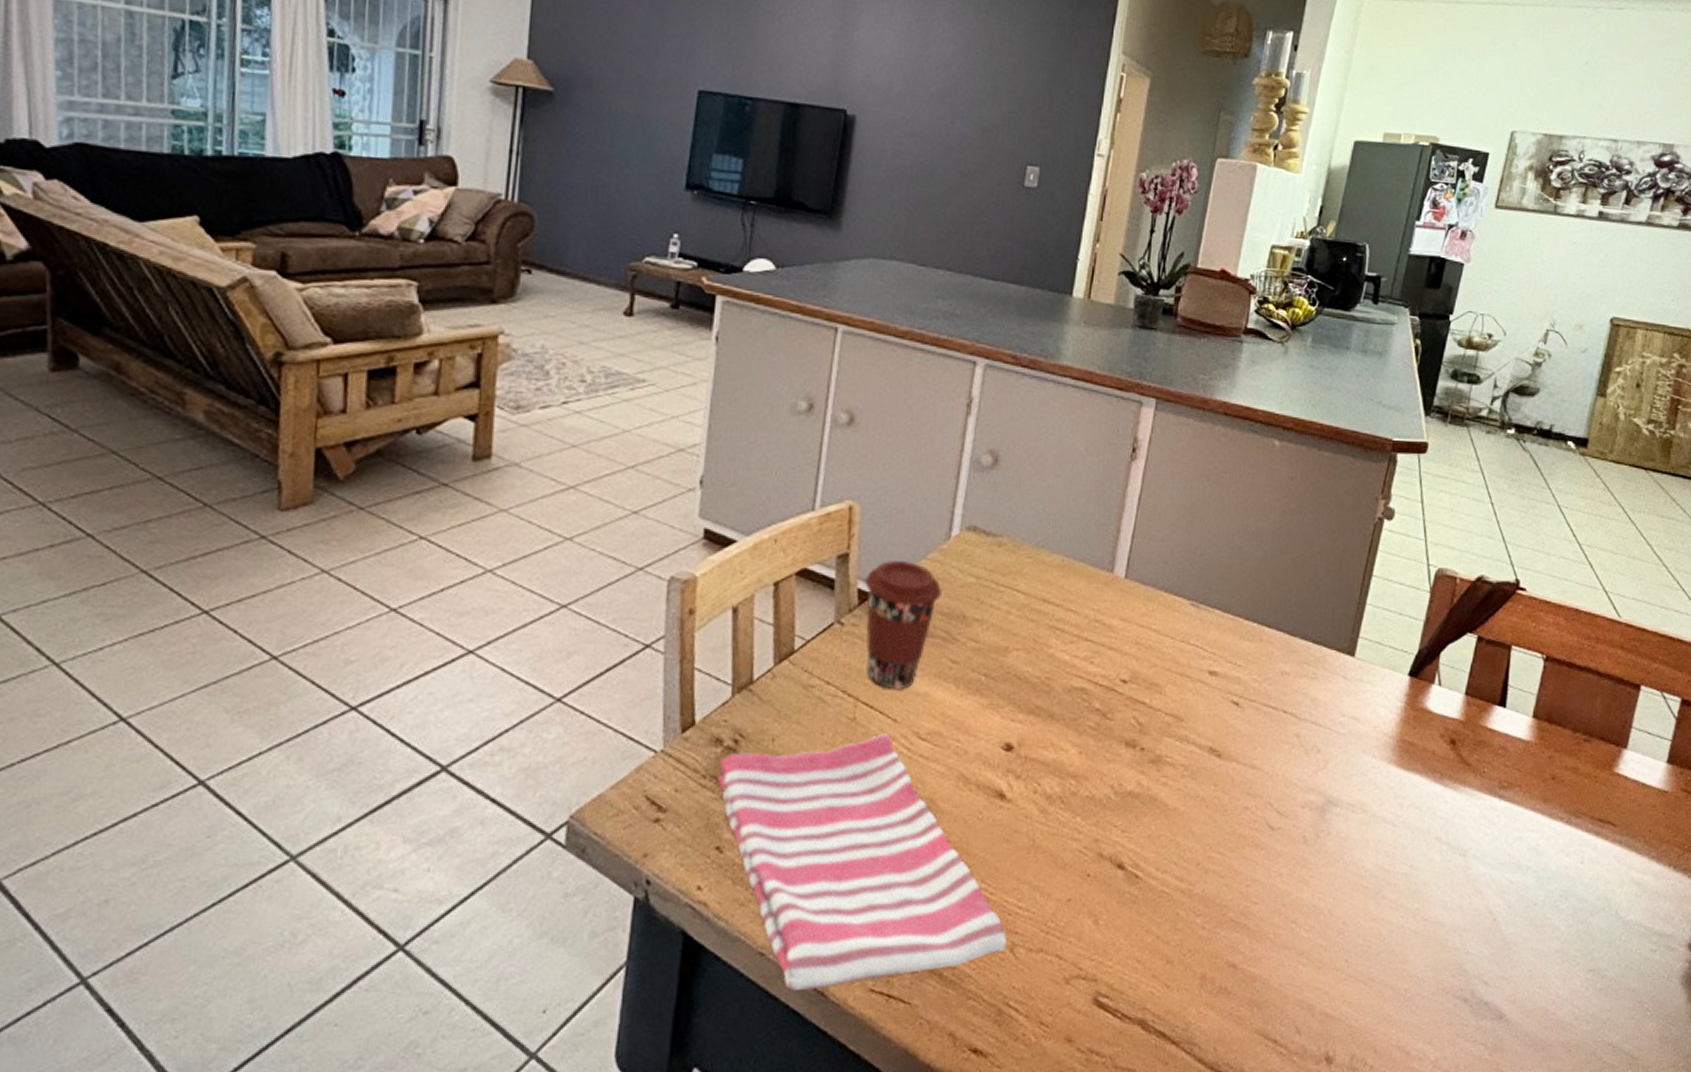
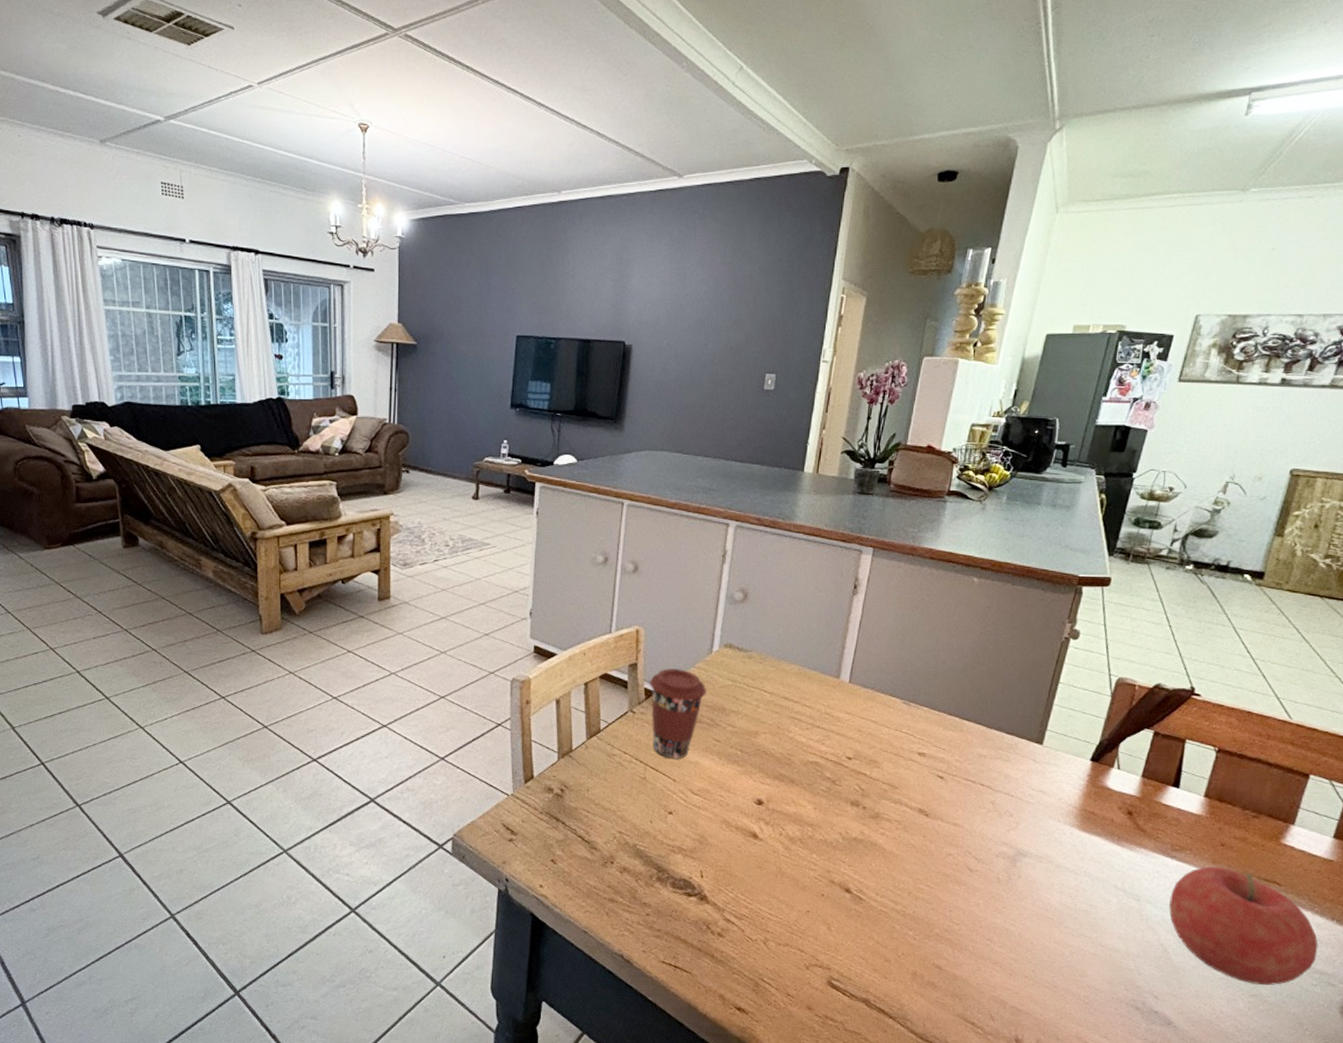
dish towel: present [717,733,1006,992] -> none [550,789,761,959]
fruit: none [1498,807,1656,956] -> present [1169,867,1318,985]

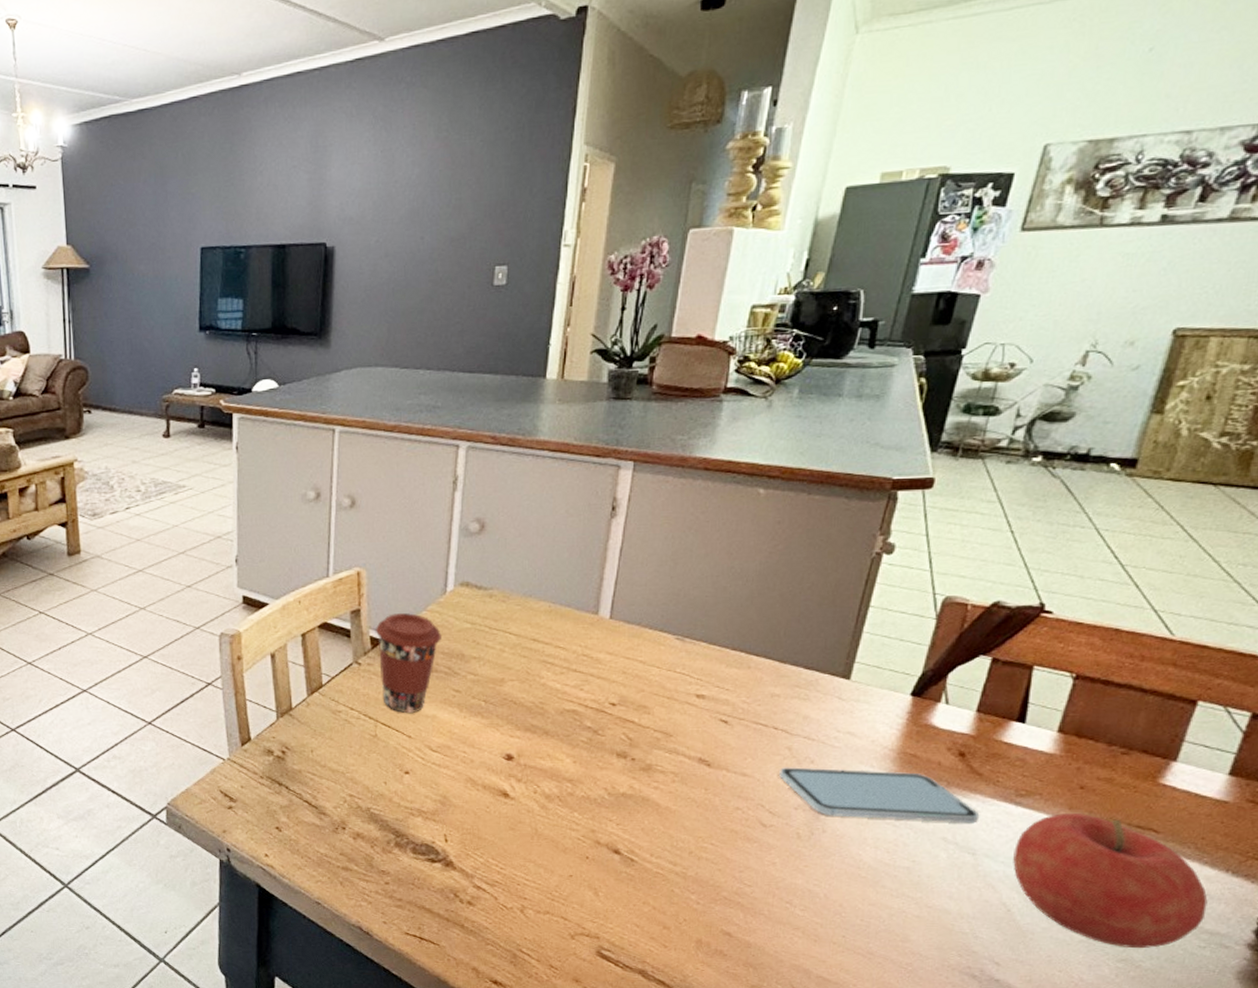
smartphone: none [984,819,1144,873] -> present [779,767,980,824]

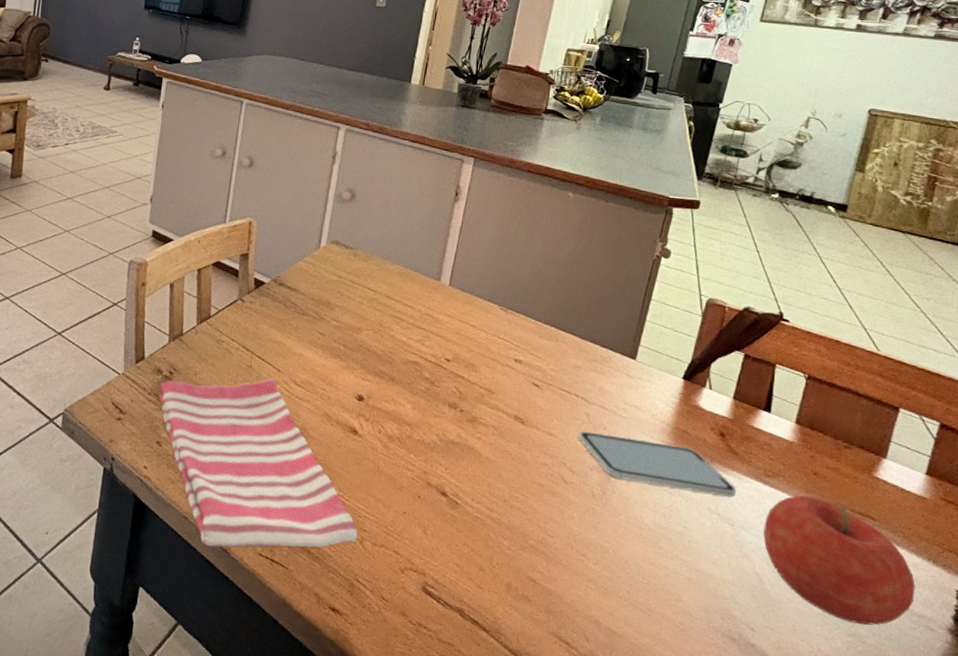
dish towel: none [272,746,516,931] -> present [158,378,357,548]
coffee cup: present [376,613,441,713] -> none [259,260,313,349]

